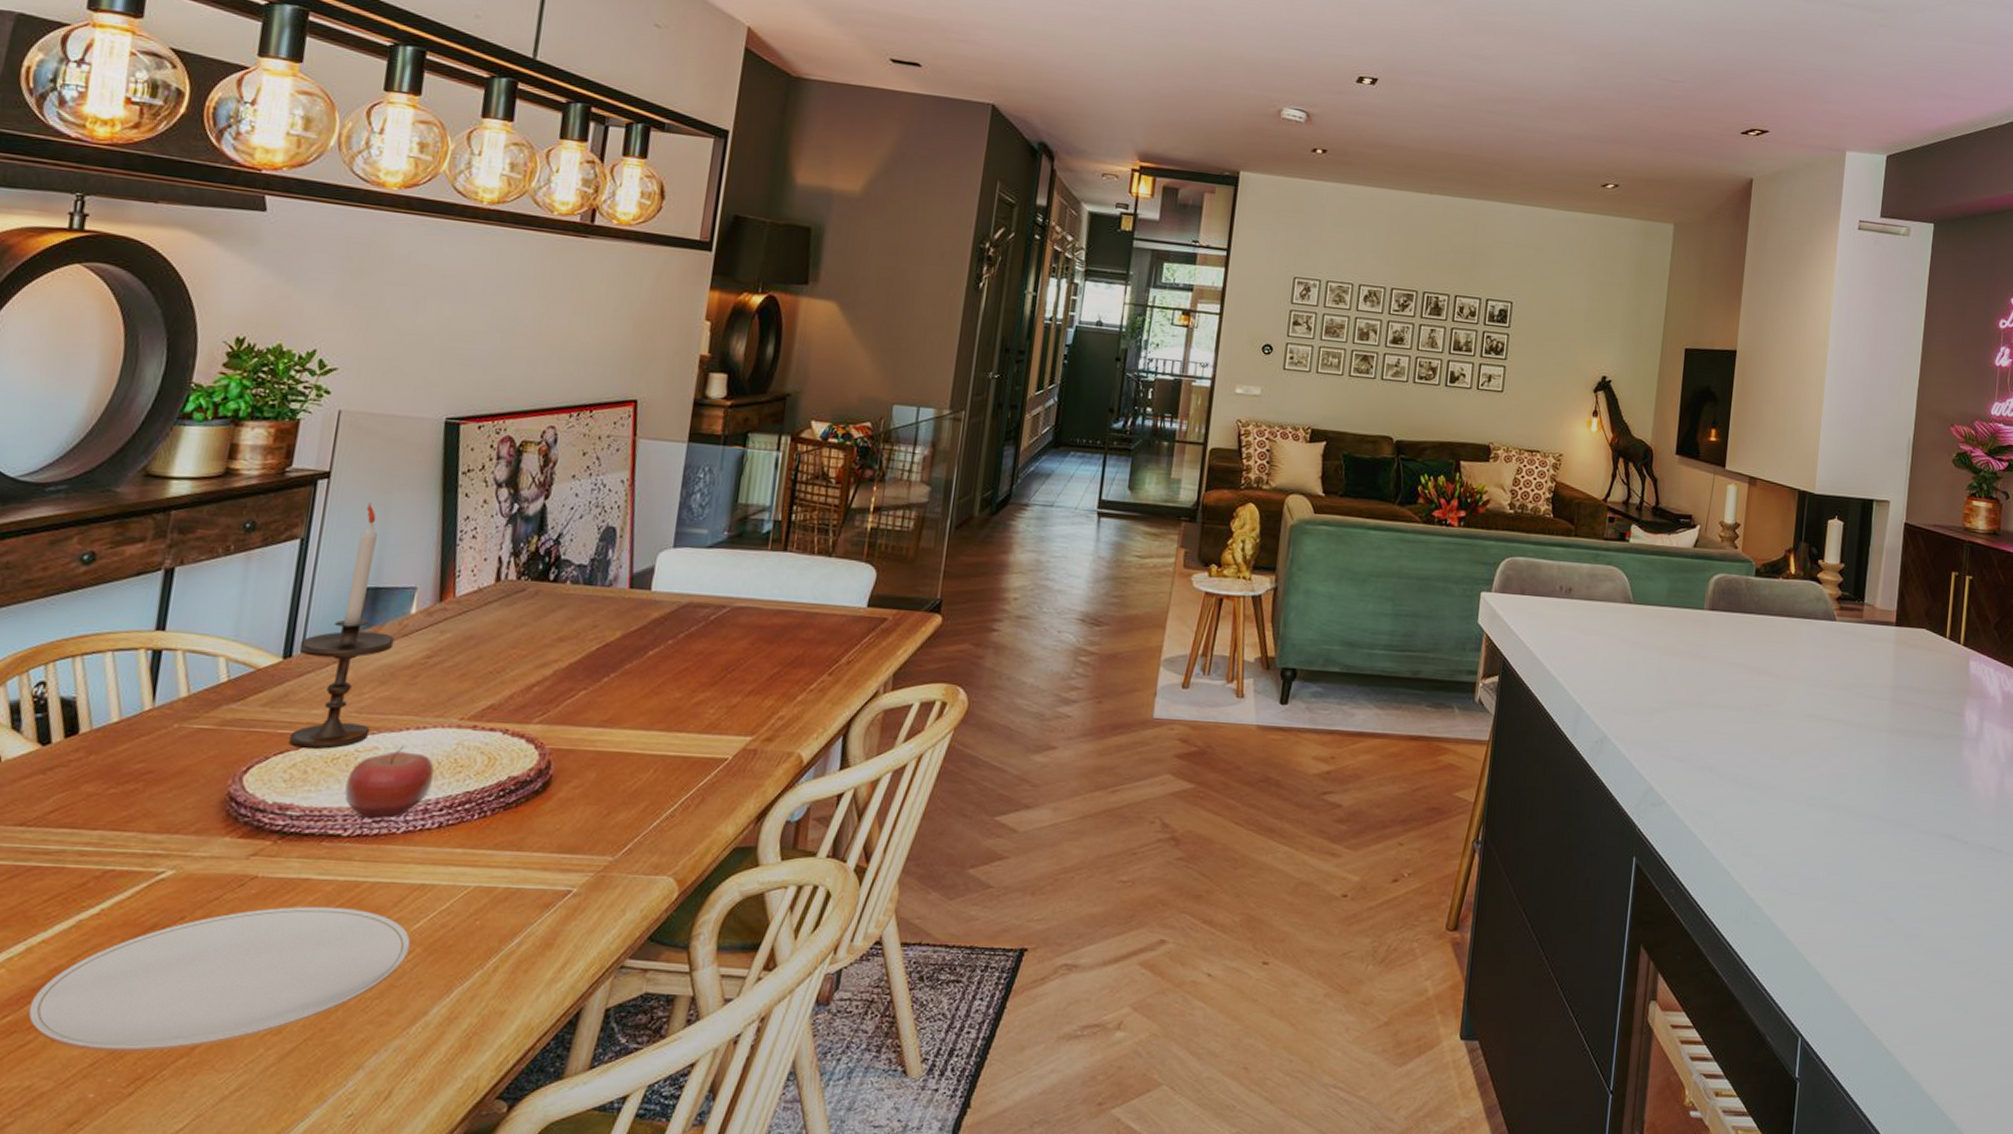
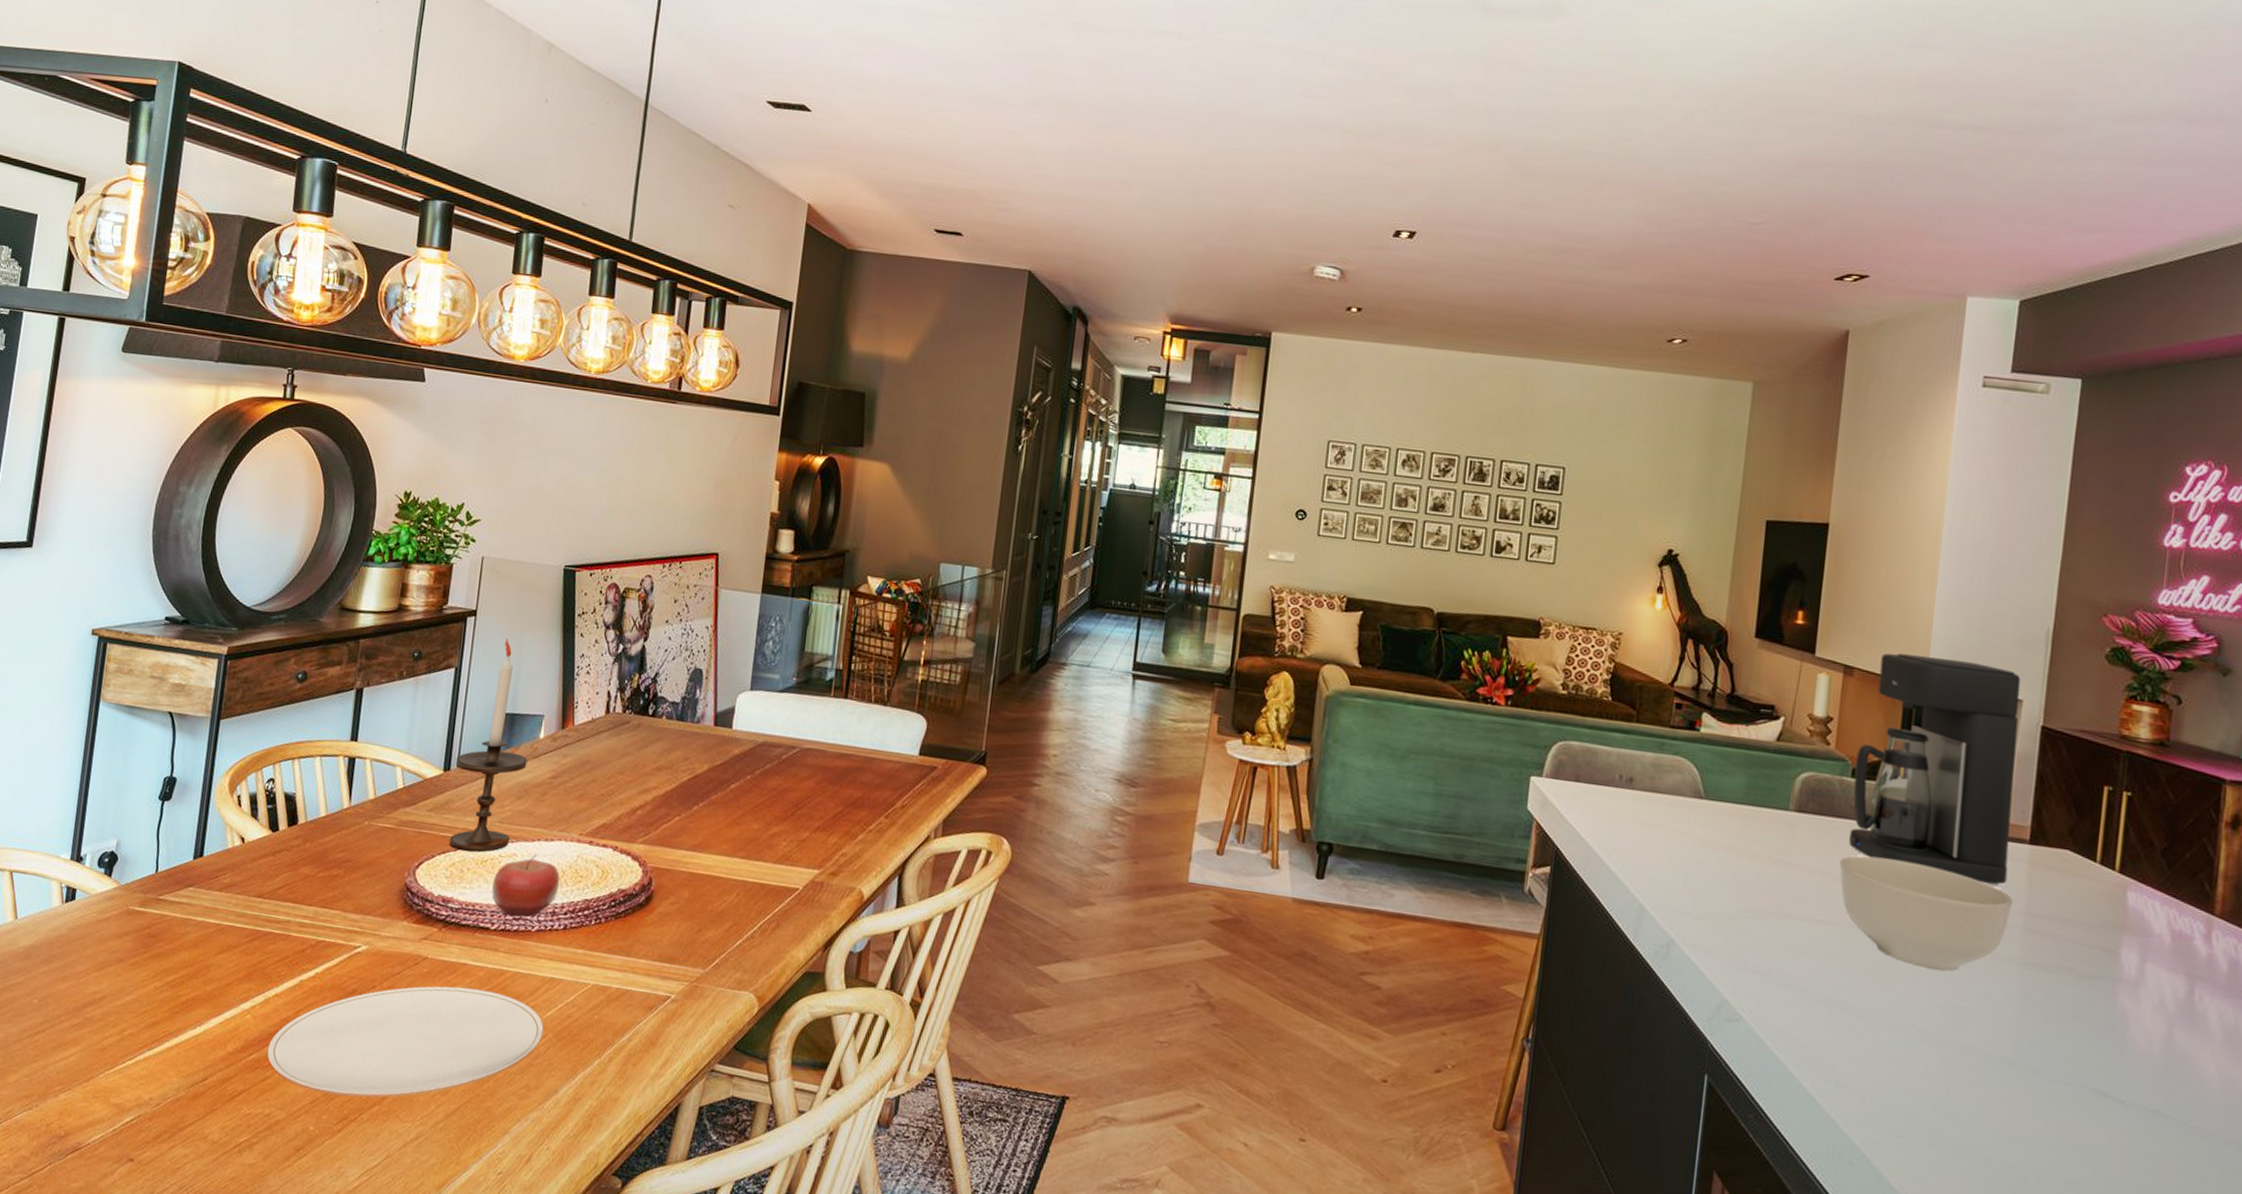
bowl: none [1745,645,1883,743] -> present [1839,855,2013,971]
coffee maker: none [1753,464,1889,663] -> present [1849,653,2021,885]

